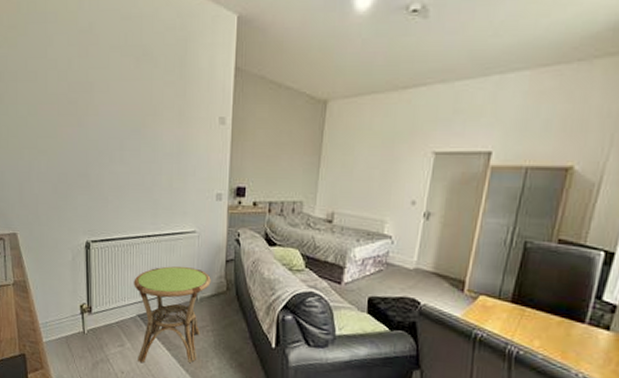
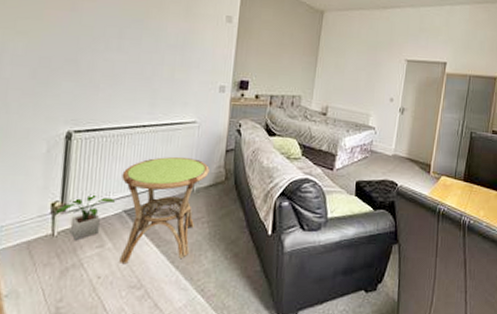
potted plant: none [83,299,129,339] -> present [53,194,115,241]

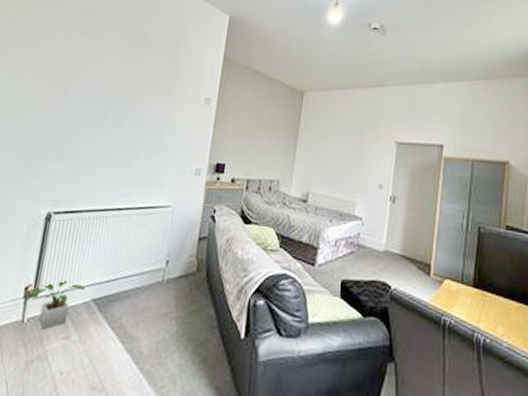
side table: present [119,157,210,263] -> none [83,243,181,360]

